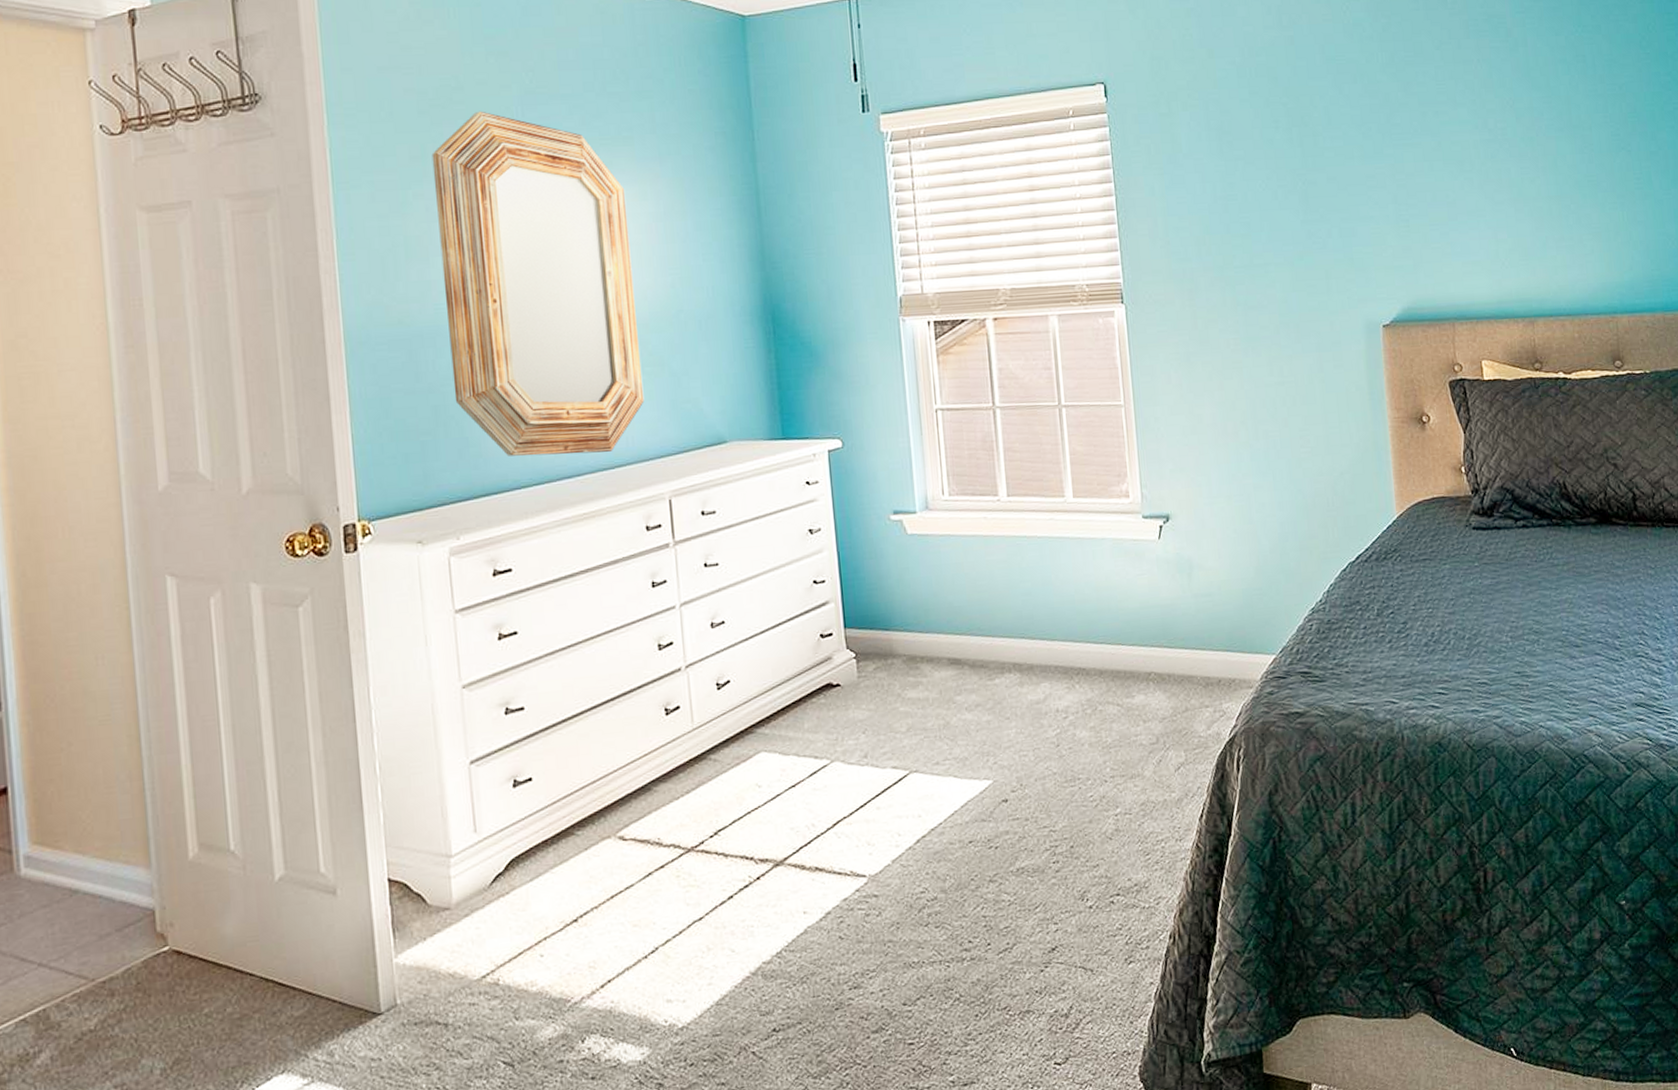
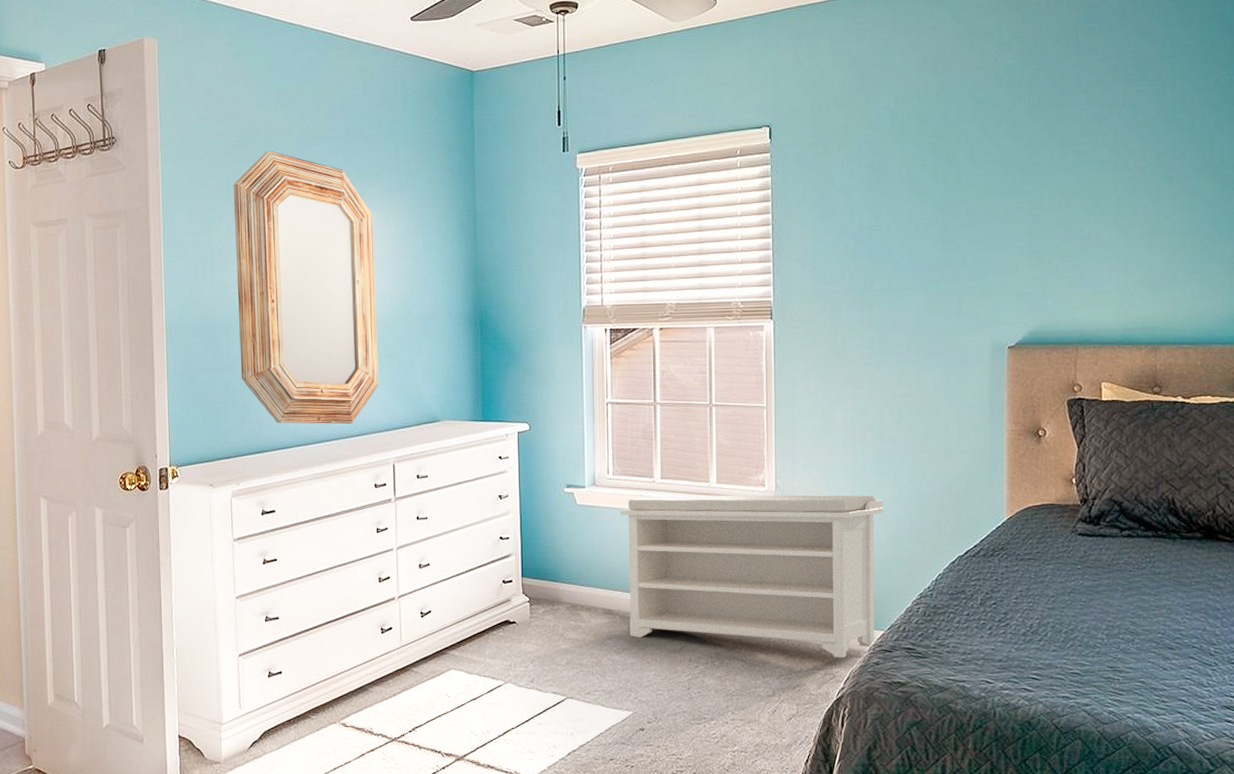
bench: none [960,500,1267,692] -> present [620,495,884,658]

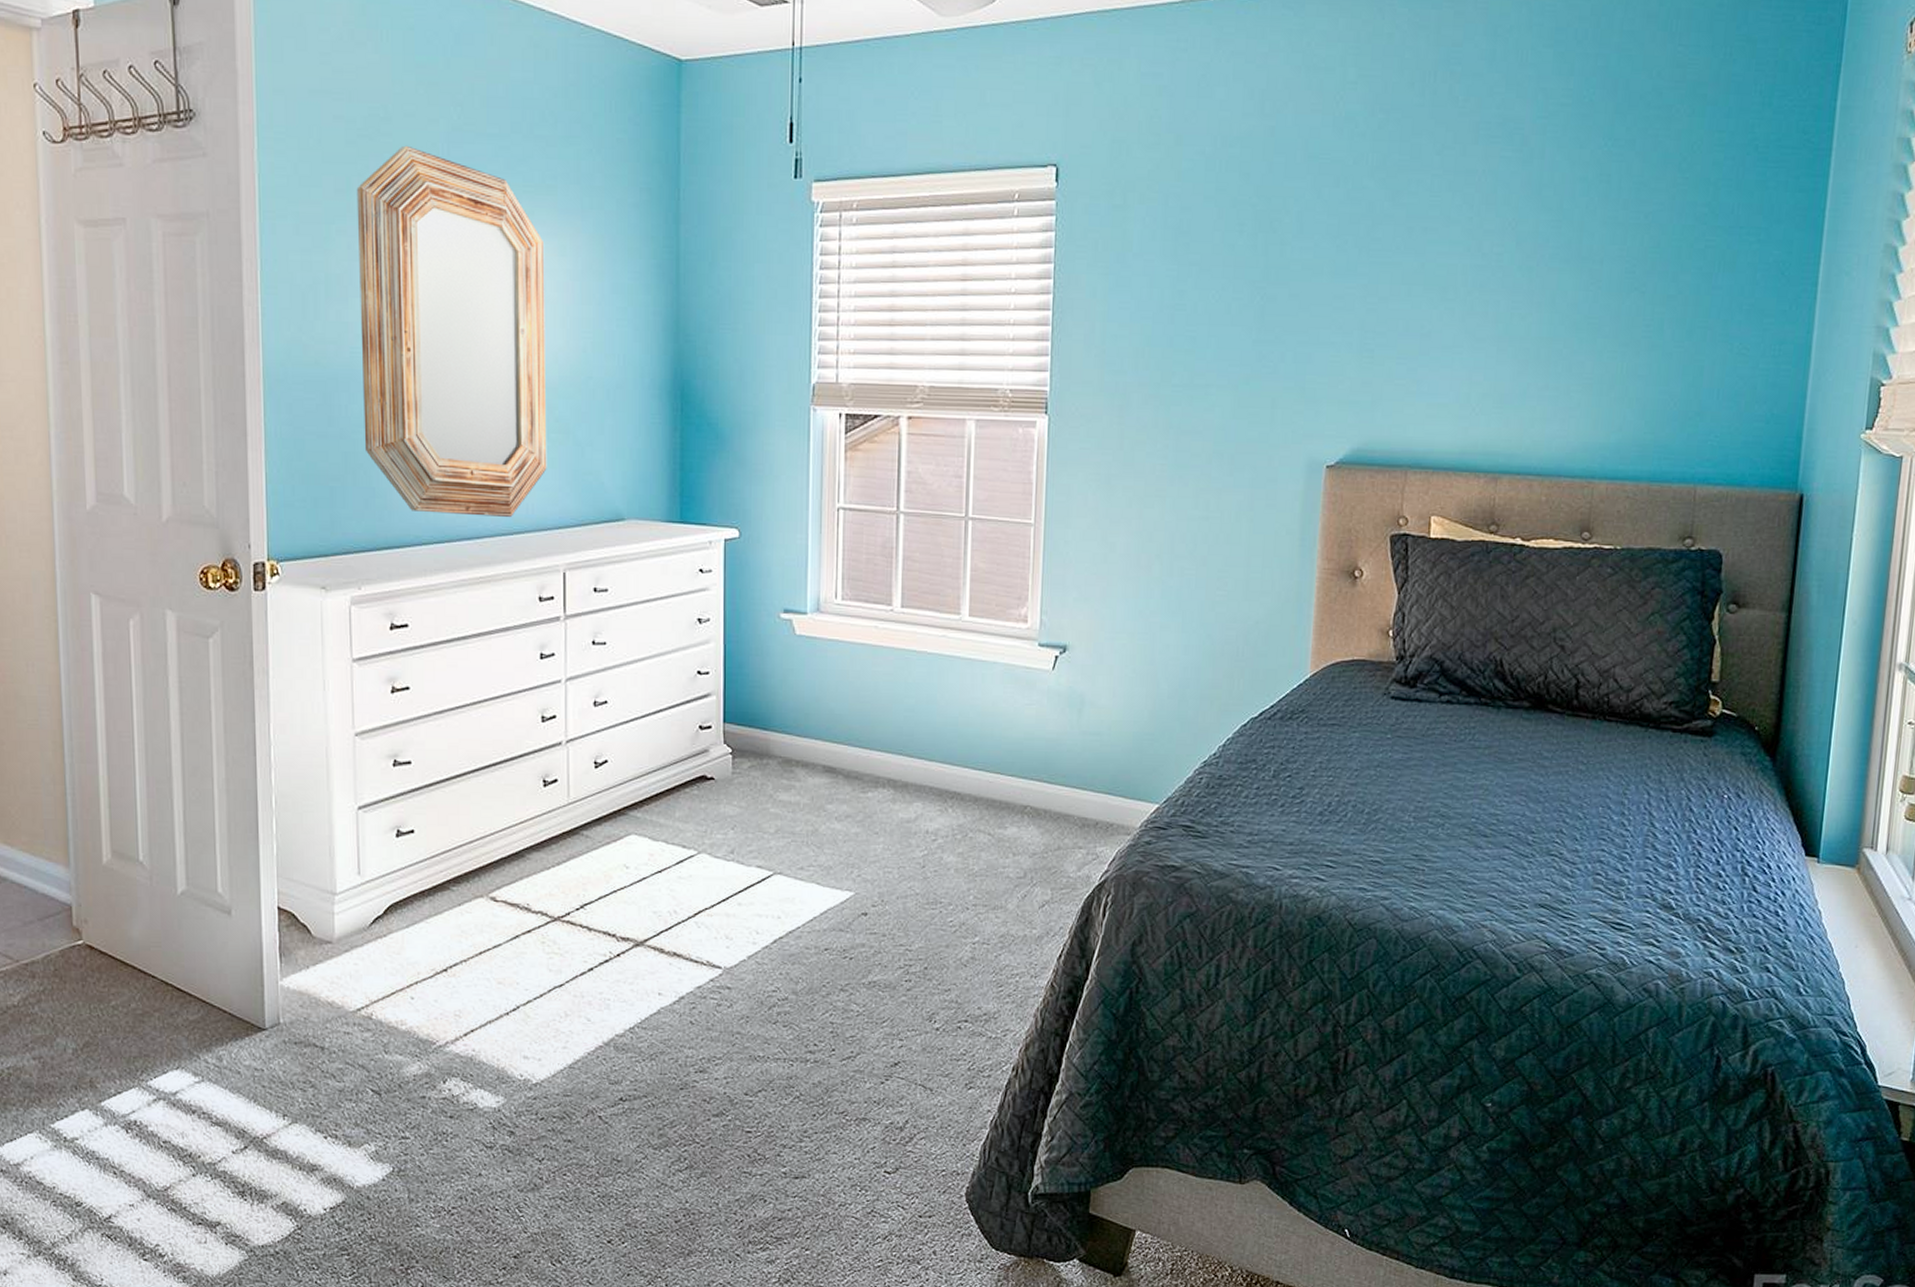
bench: present [620,495,884,658] -> none [848,628,1168,835]

